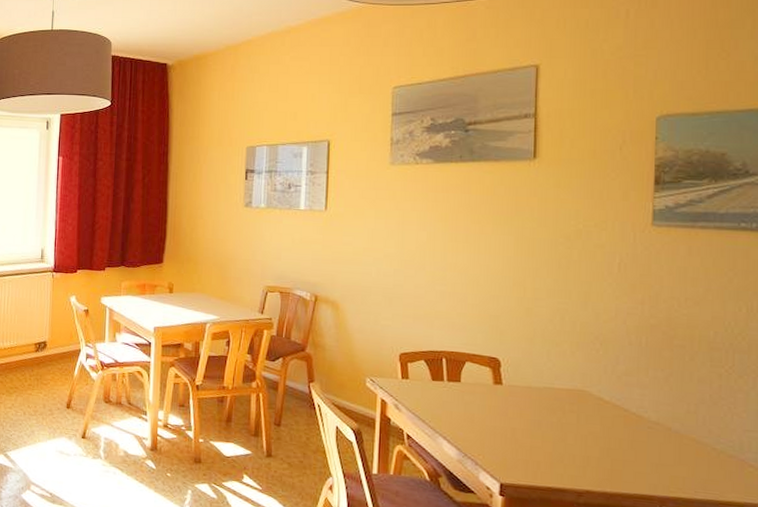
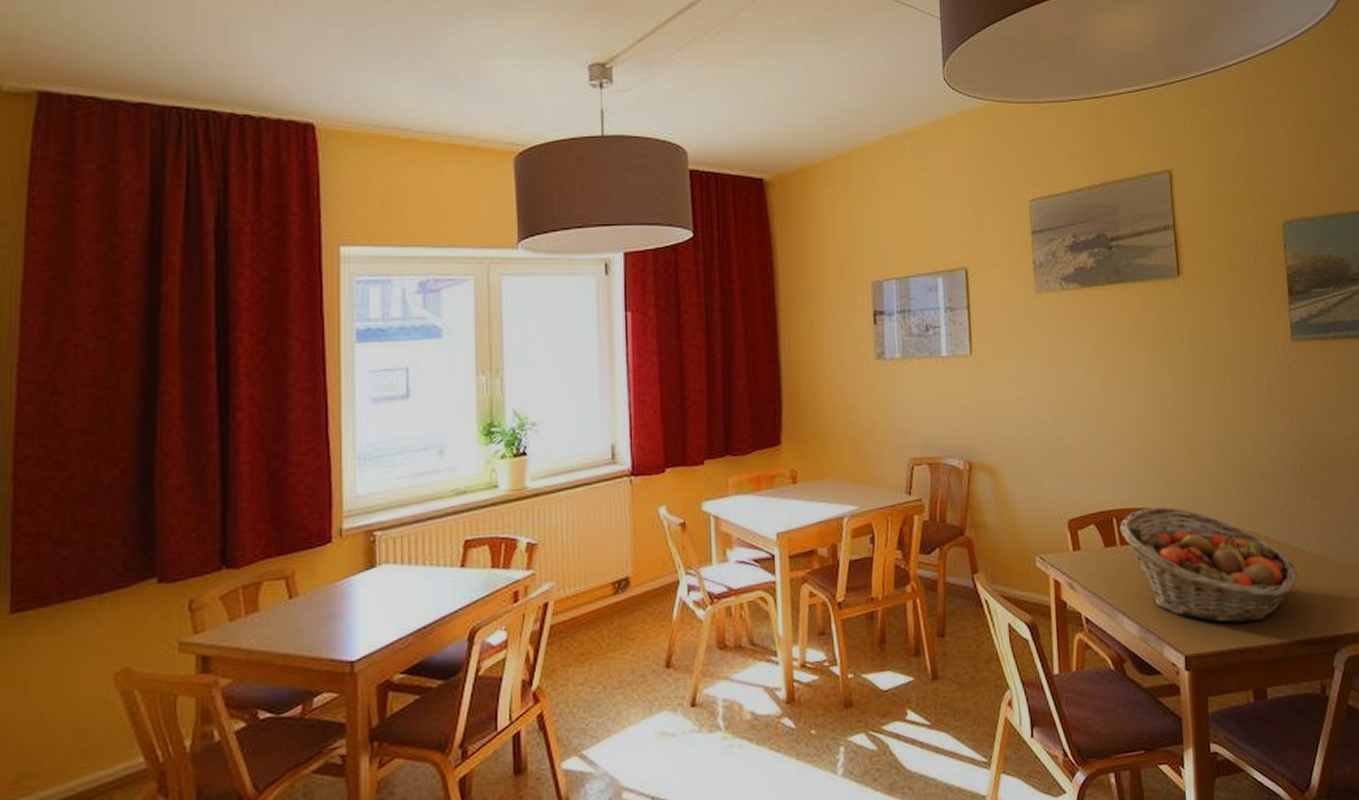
fruit basket: none [449,354,631,469] -> present [1120,507,1298,624]

